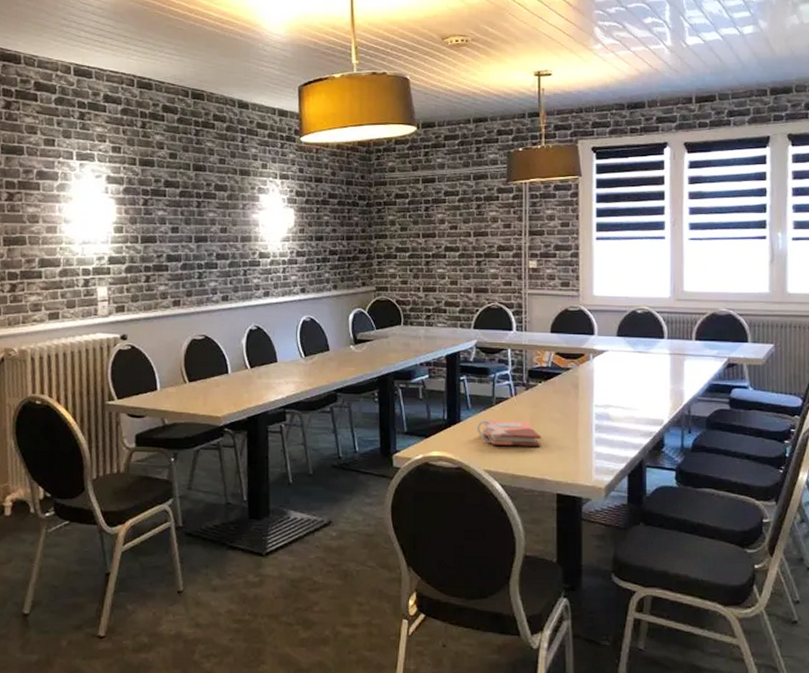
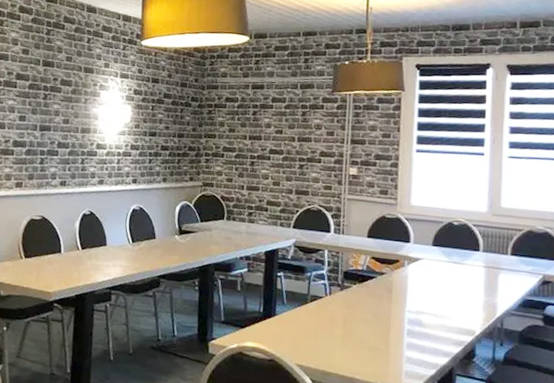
phonebook: present [477,419,541,446] -> none [291,315,353,346]

